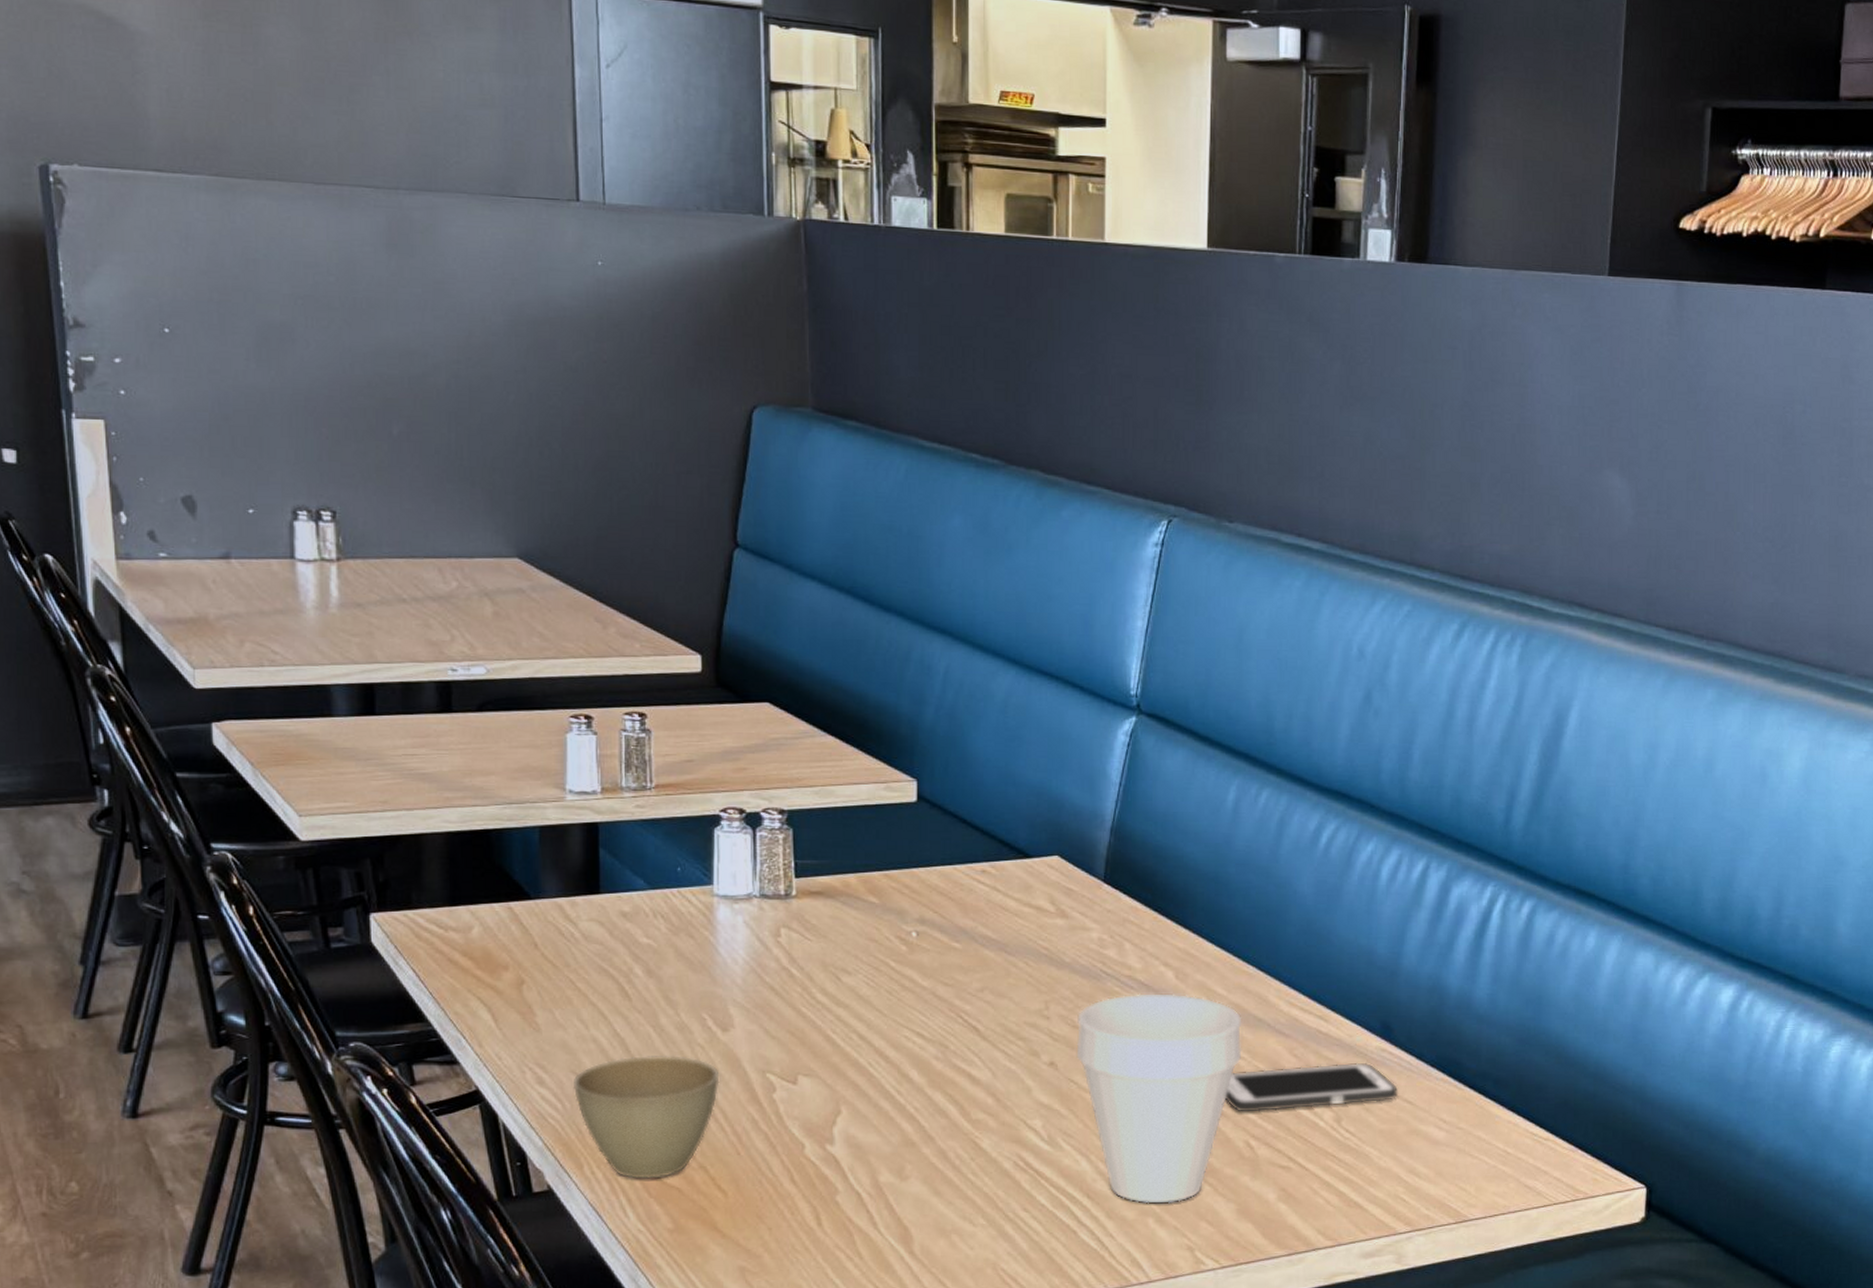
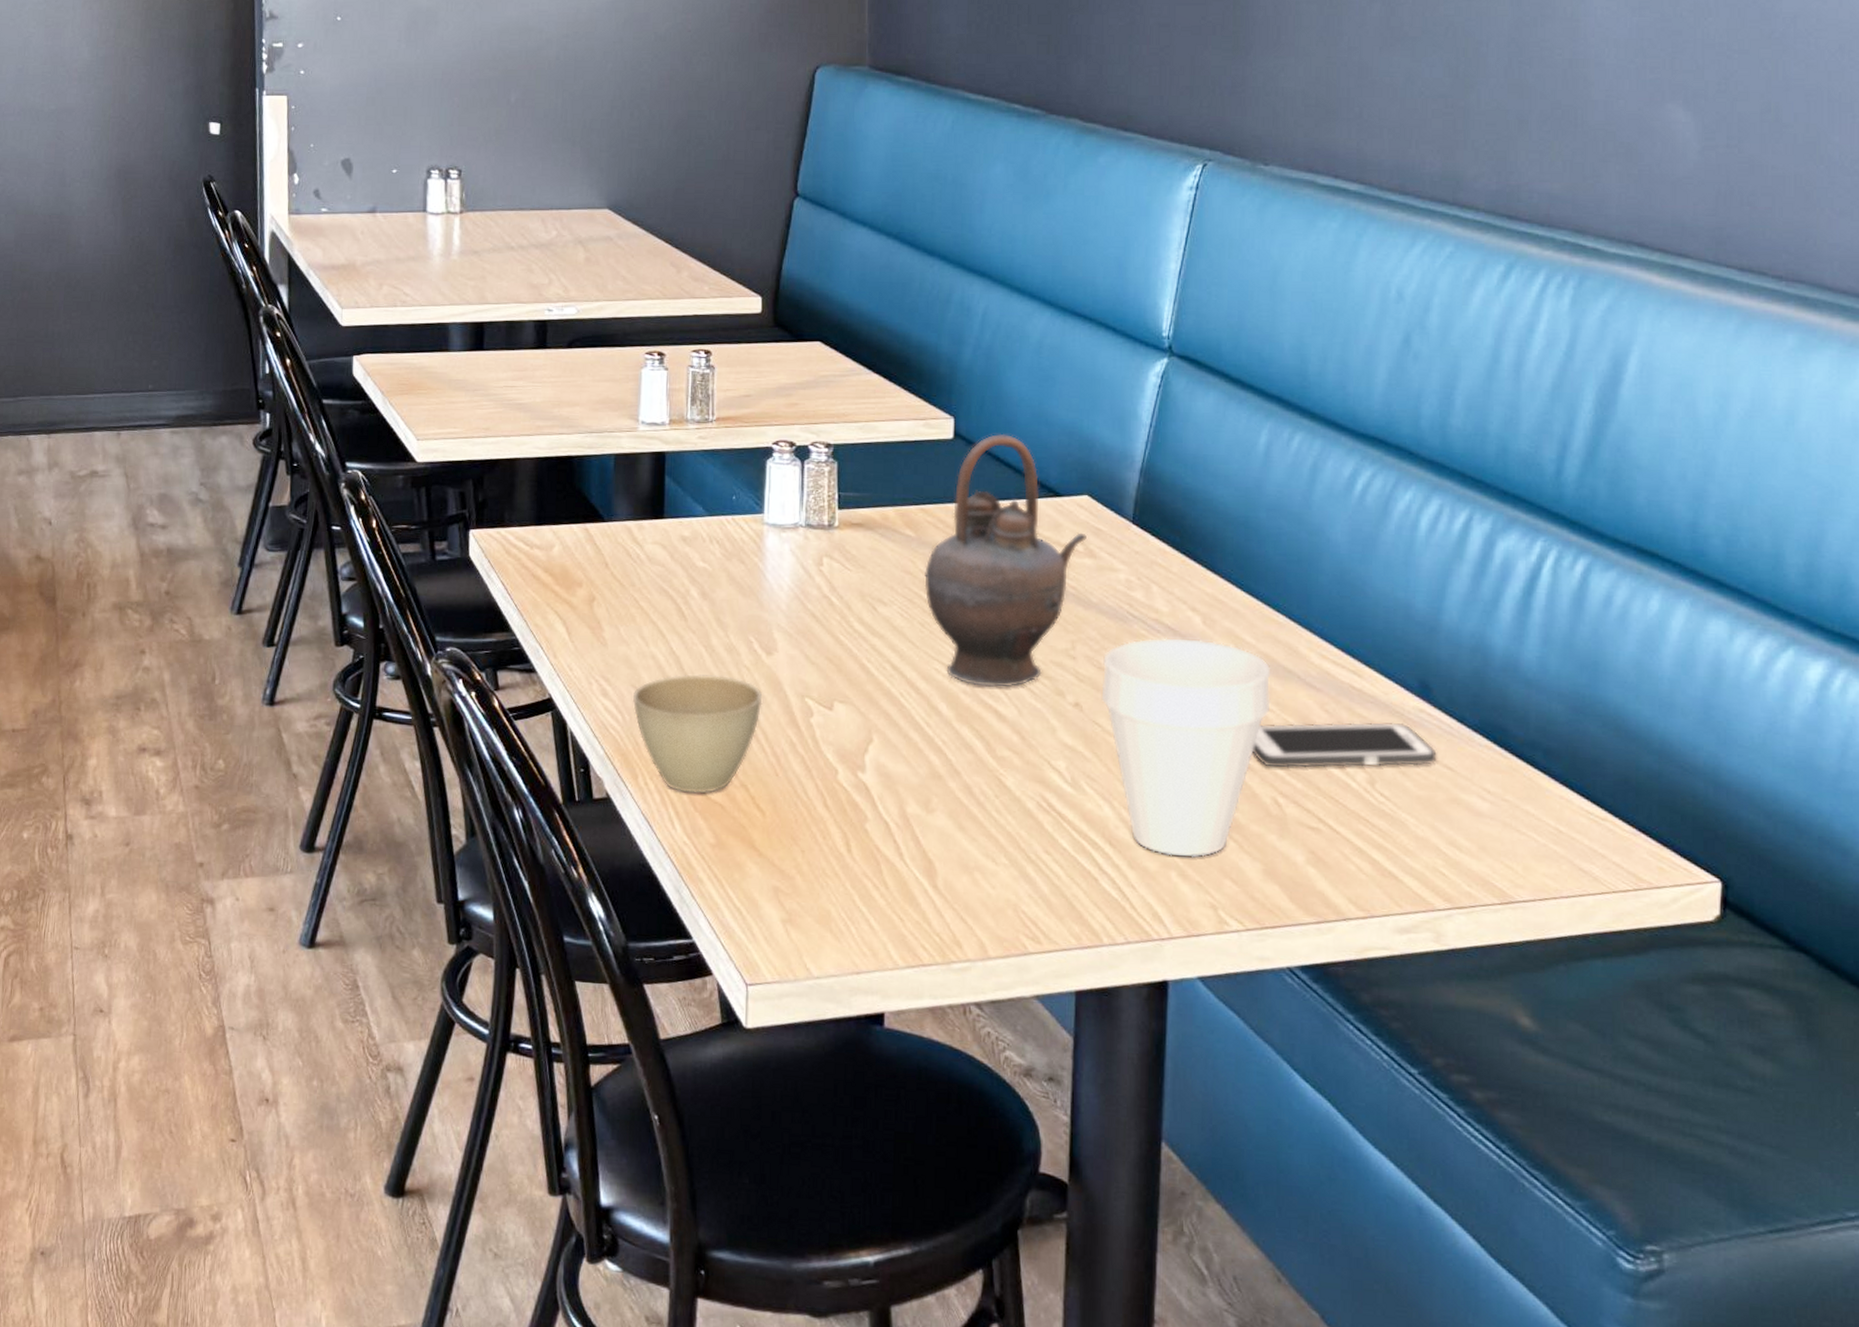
teapot: none [891,796,1058,1051] -> present [924,434,1087,688]

